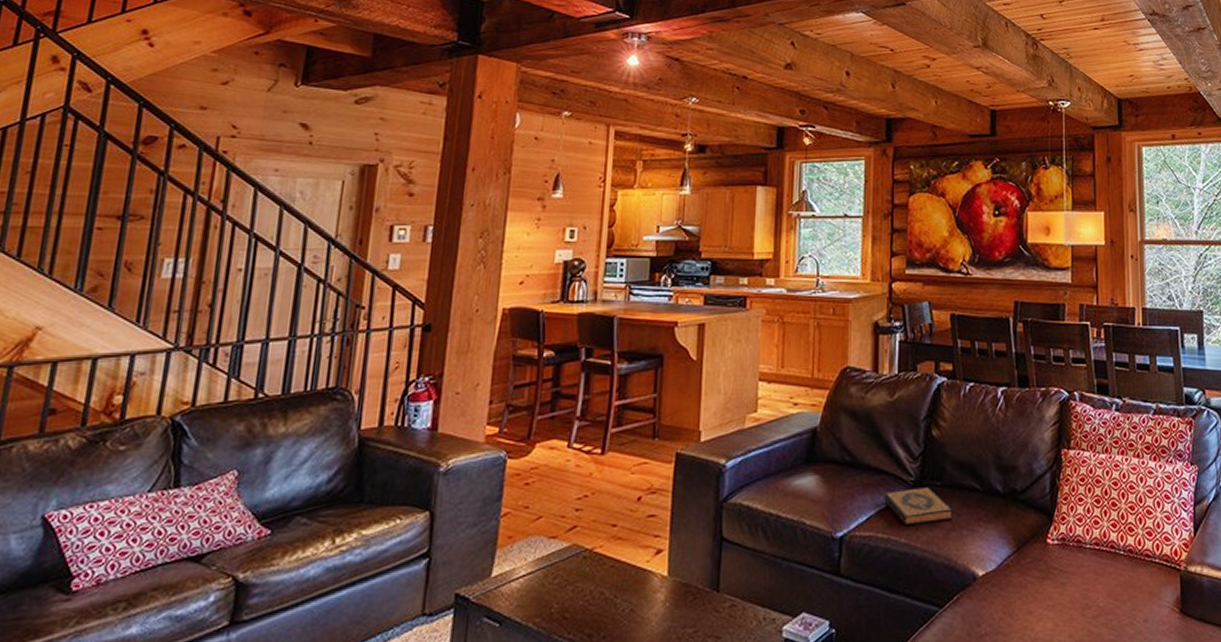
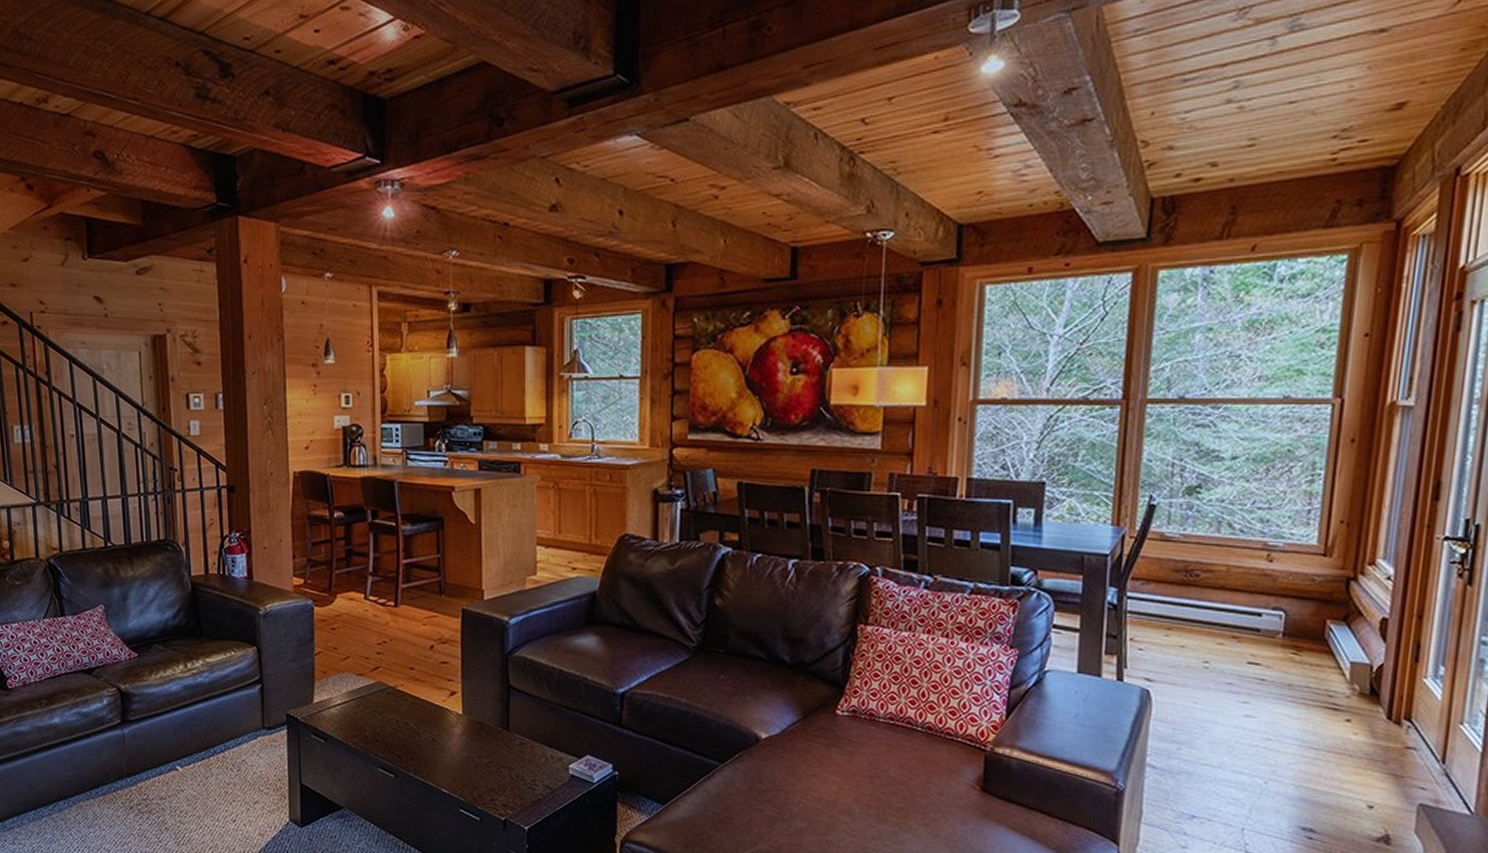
hardback book: present [884,487,953,526] -> none [665,653,736,688]

